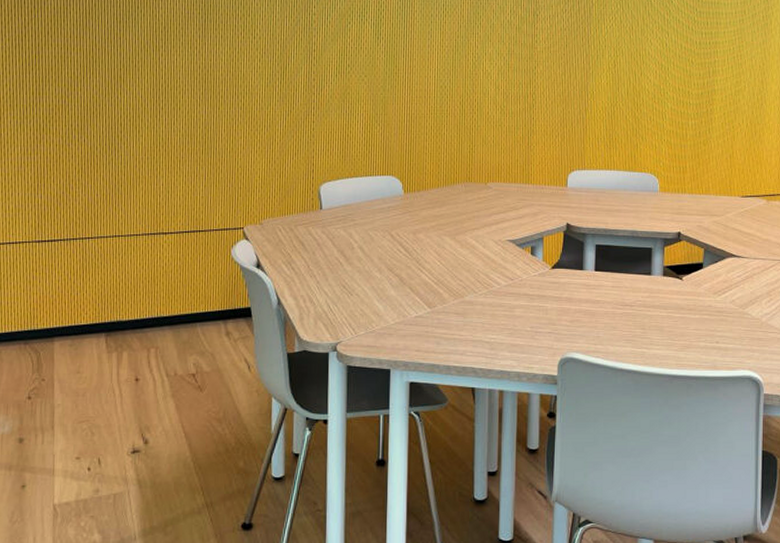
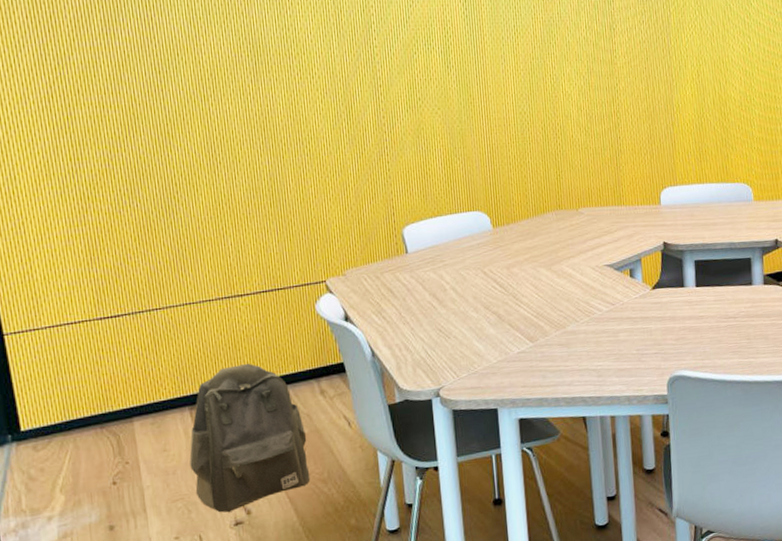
backpack: none [99,298,208,439] -> present [189,363,311,513]

